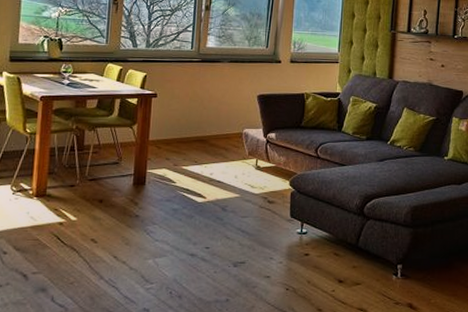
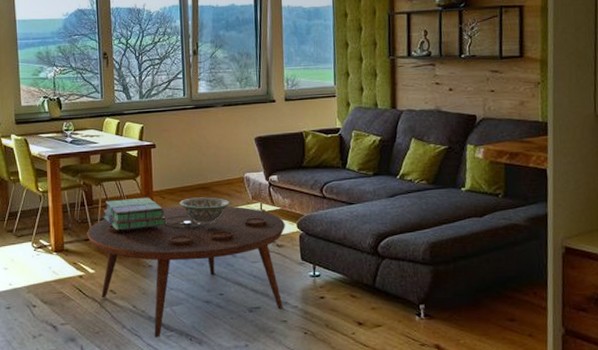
coffee table: none [73,156,278,290] -> present [87,205,285,337]
stack of books: none [93,146,160,179] -> present [103,197,167,231]
decorative bowl: none [174,149,226,177] -> present [179,197,230,224]

